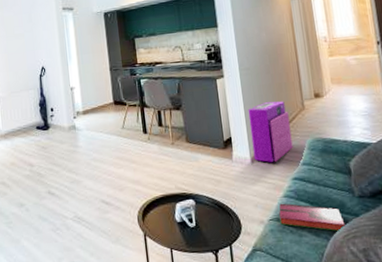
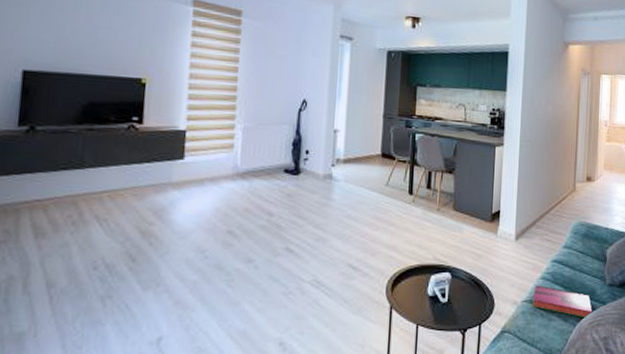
air purifier: present [248,101,293,162] -> none [519,179,560,241]

